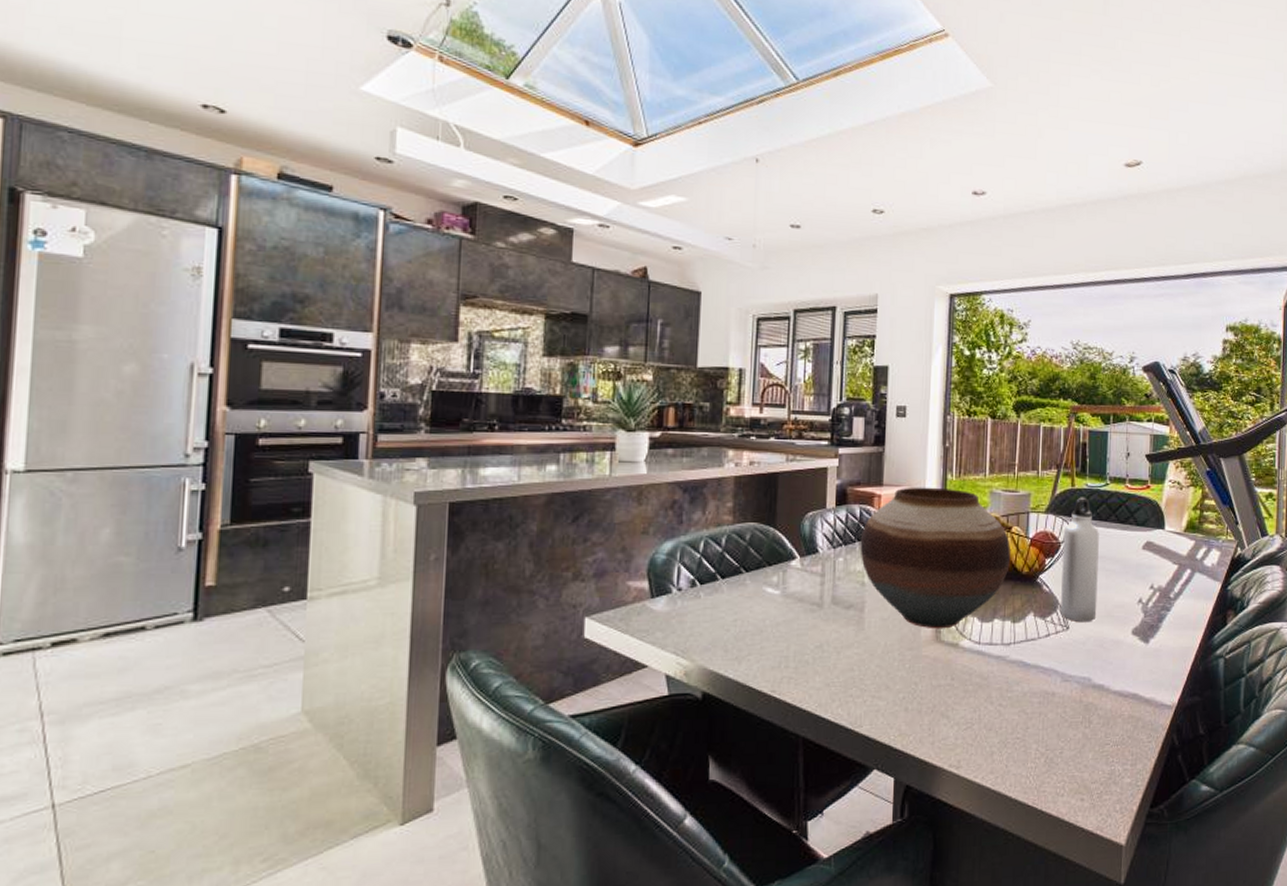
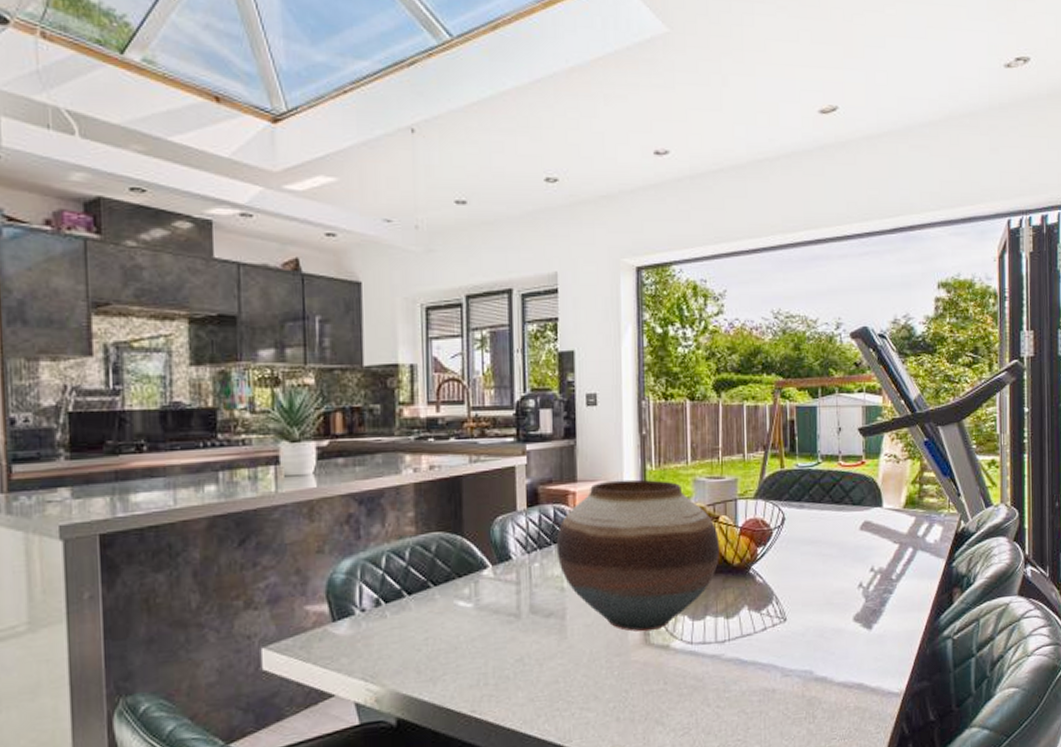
water bottle: present [1061,497,1099,623] -> none [775,478,815,613]

